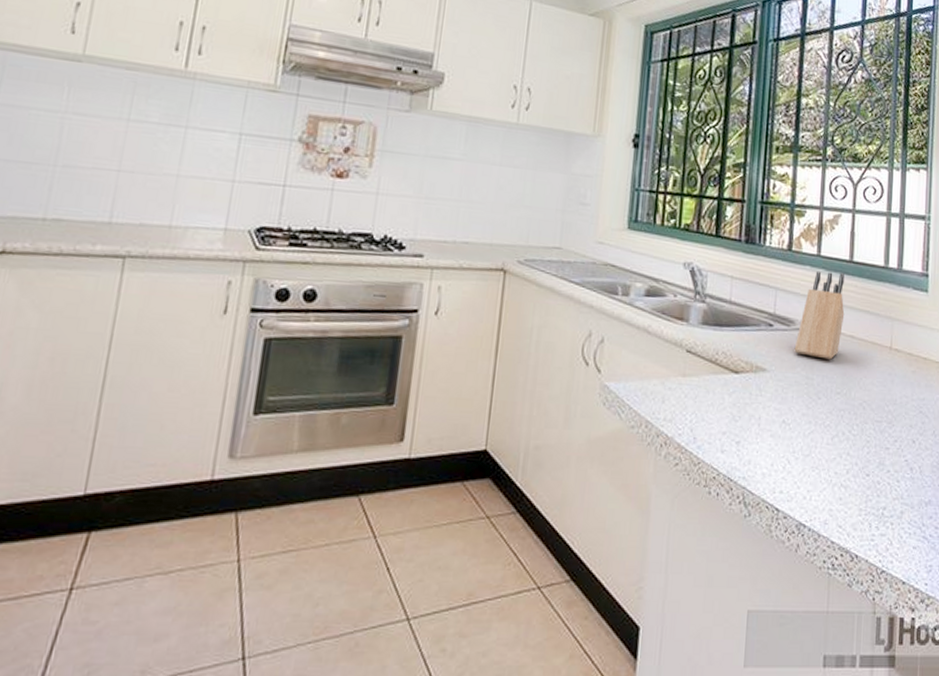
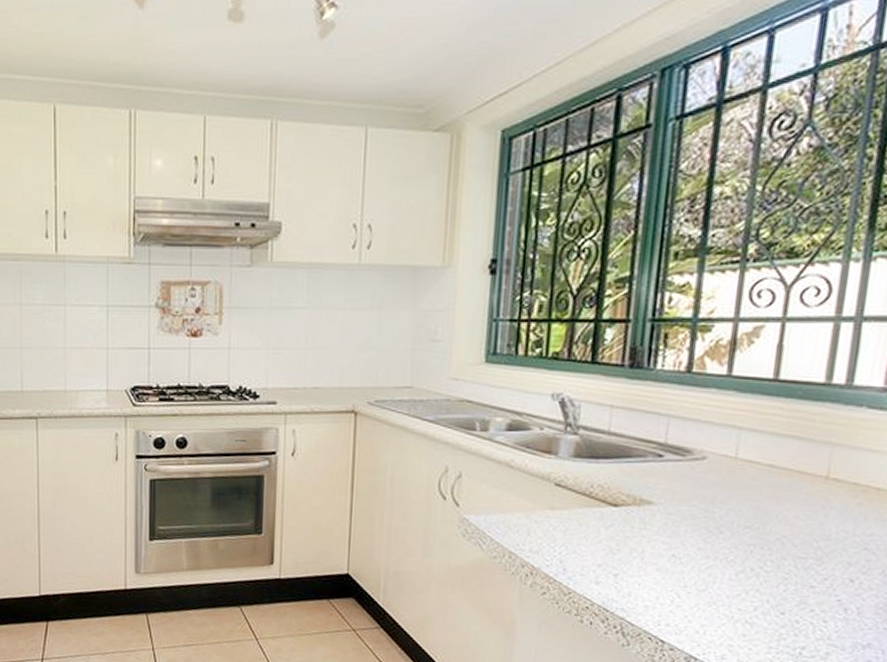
knife block: present [794,271,845,360] -> none [690,393,765,491]

